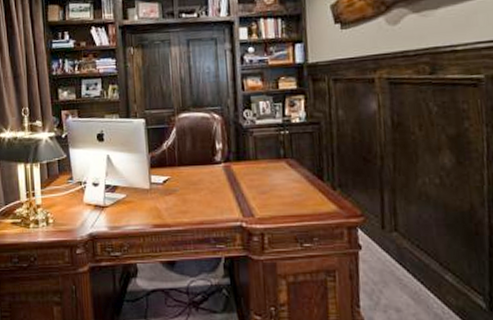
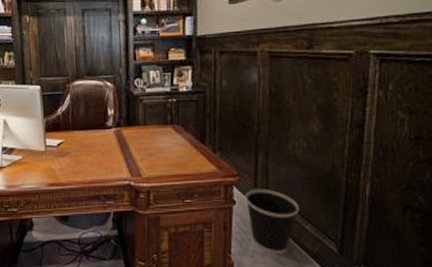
wastebasket: none [371,231,436,309] -> present [245,188,299,254]

